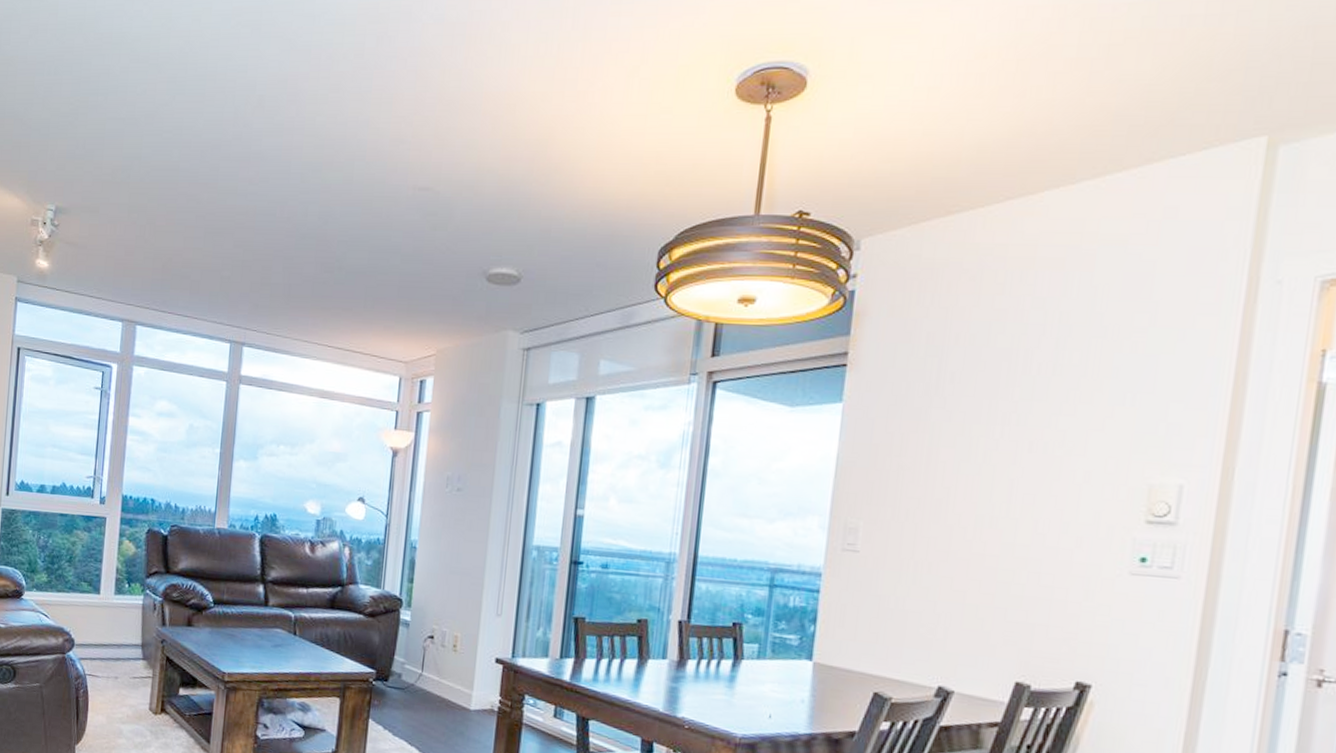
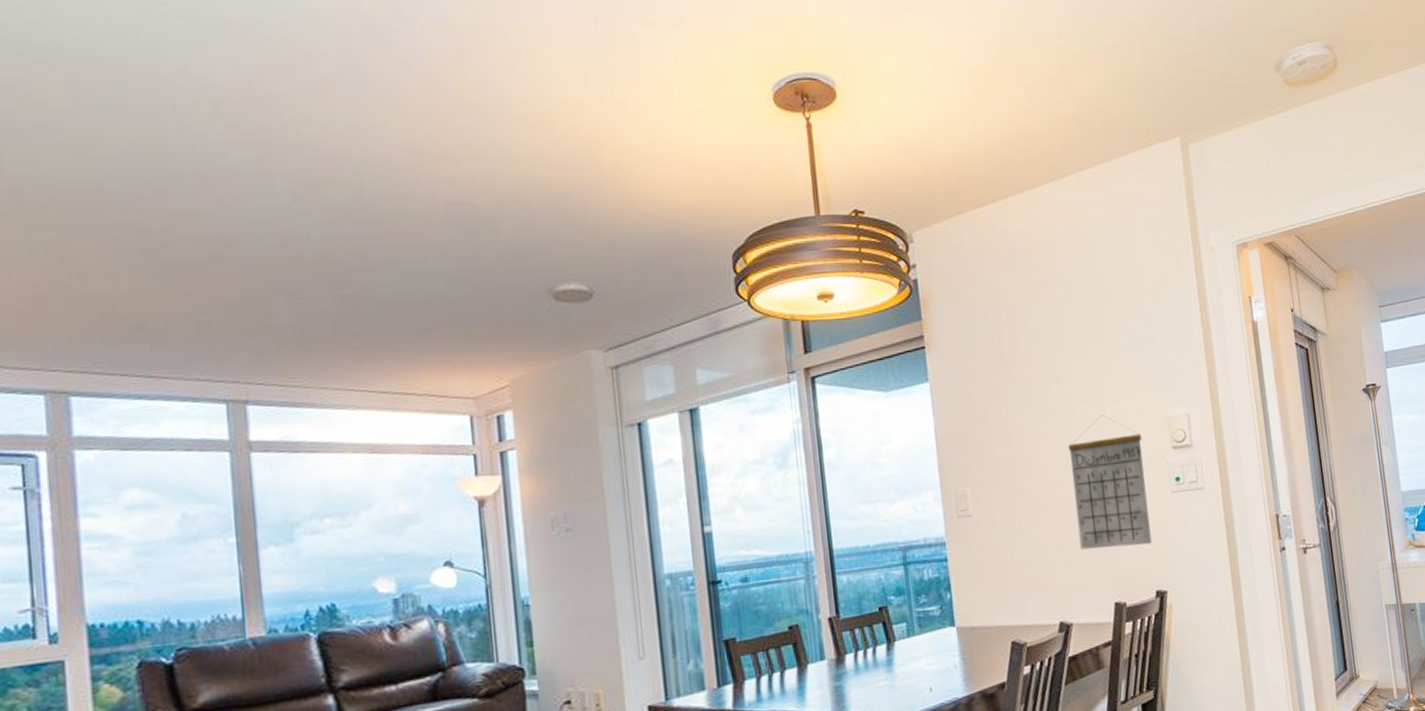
calendar: none [985,468,1105,628] -> present [1068,414,1152,550]

